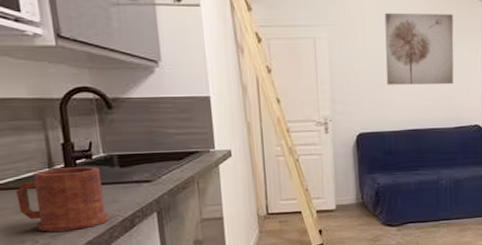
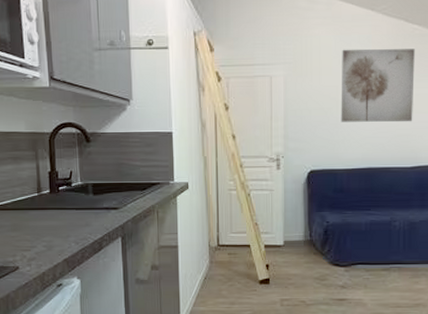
mug: present [16,166,110,232] -> none [12,193,83,249]

